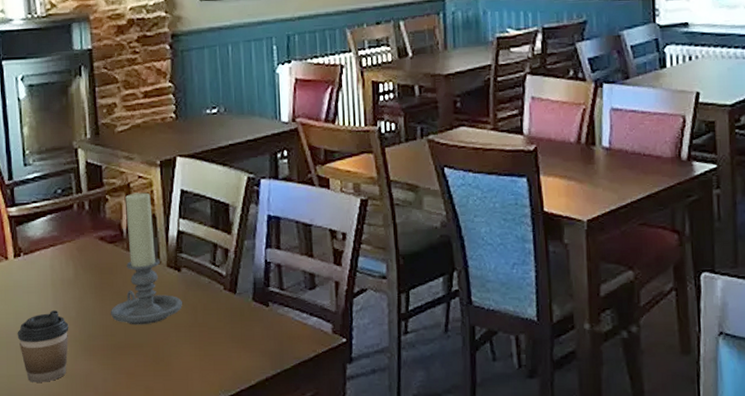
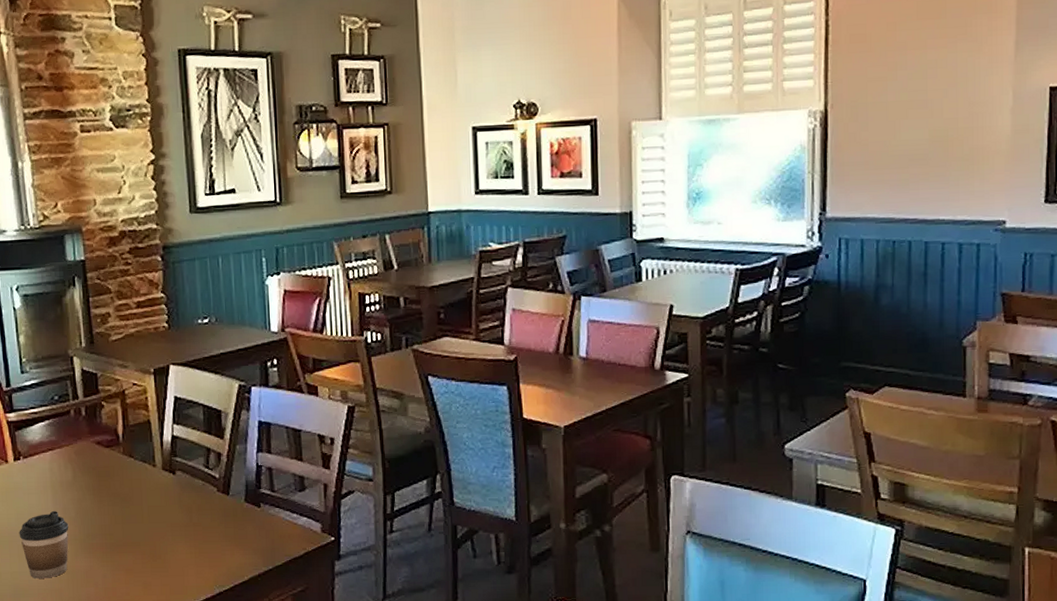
candle holder: present [110,191,182,325] -> none [108,398,178,525]

